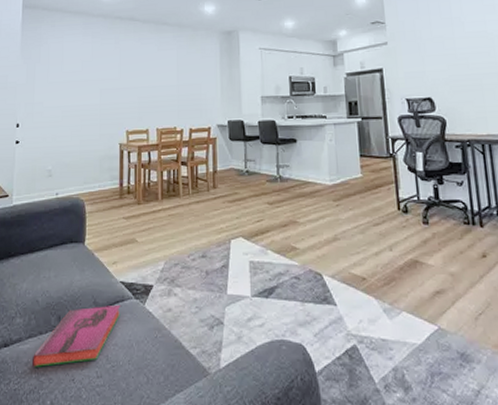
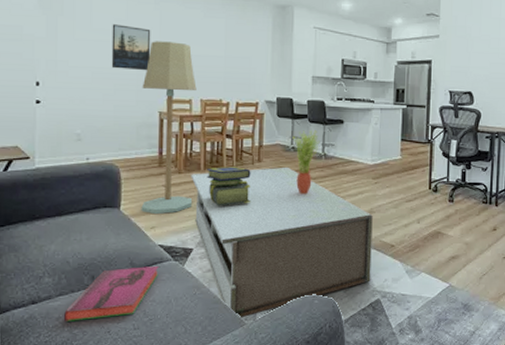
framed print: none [78,65,112,106] -> present [111,24,151,71]
floor lamp: none [104,76,153,249] -> present [141,41,197,215]
coffee table: none [149,192,343,368] -> present [191,167,373,320]
stack of books: none [164,195,207,238] -> present [207,167,251,206]
potted plant: none [246,151,275,222] -> present [292,130,321,195]

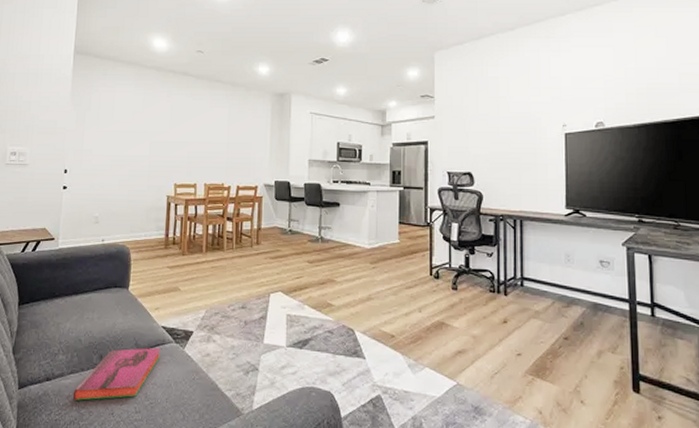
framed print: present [111,24,151,71] -> none [128,116,163,158]
floor lamp: present [141,41,197,215] -> none [147,130,201,296]
coffee table: present [191,167,373,320] -> none [193,250,371,409]
stack of books: present [207,167,251,206] -> none [208,249,250,289]
potted plant: present [292,130,321,195] -> none [290,213,317,279]

